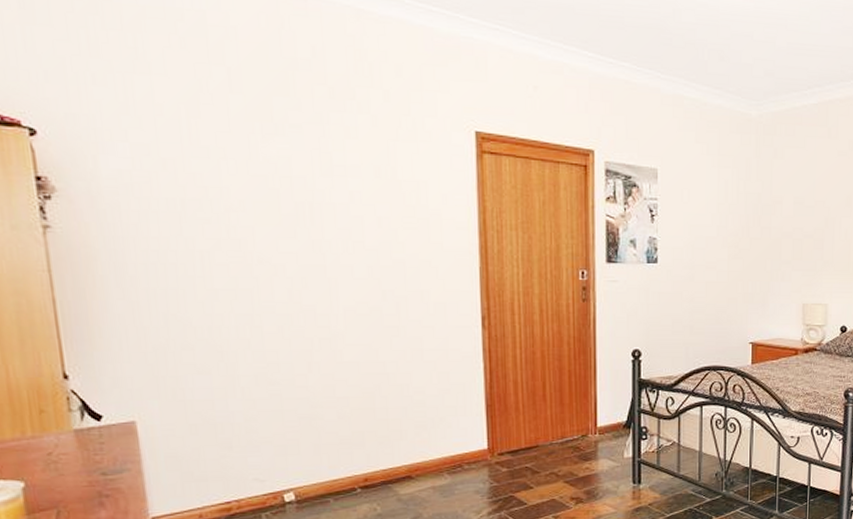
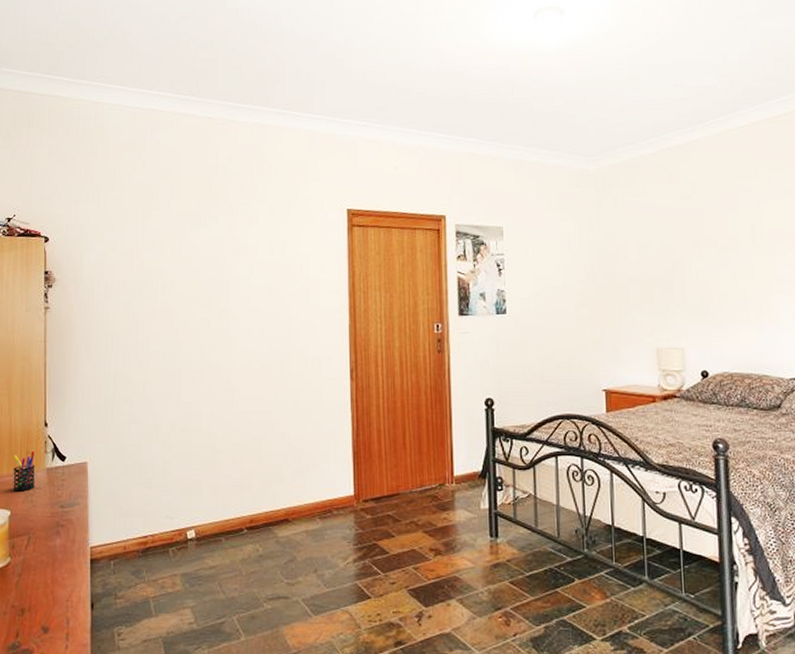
pen holder: none [18,409,59,459] -> present [13,450,36,492]

